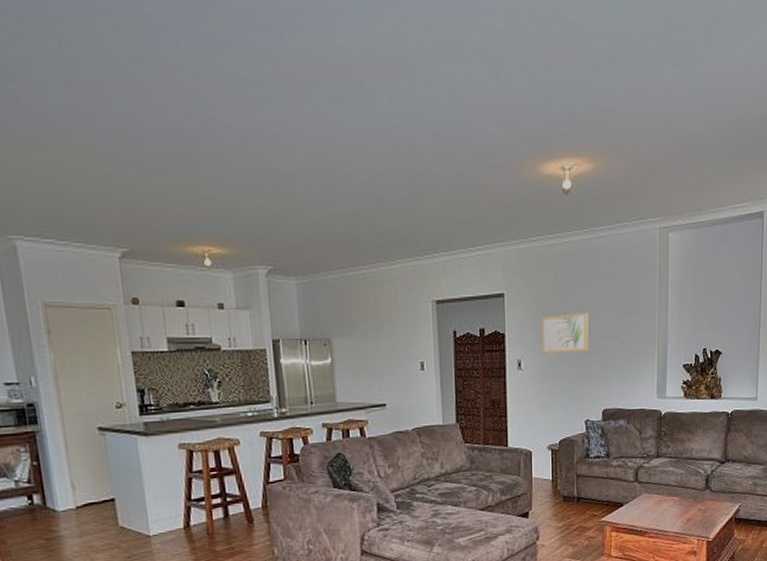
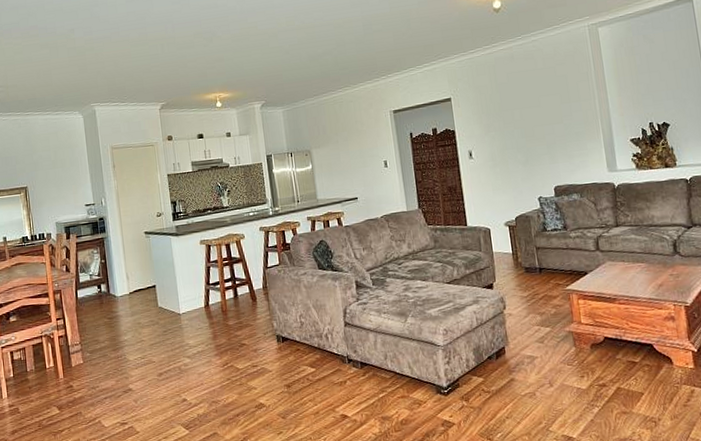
wall art: present [541,313,589,354] -> none [486,105,534,144]

